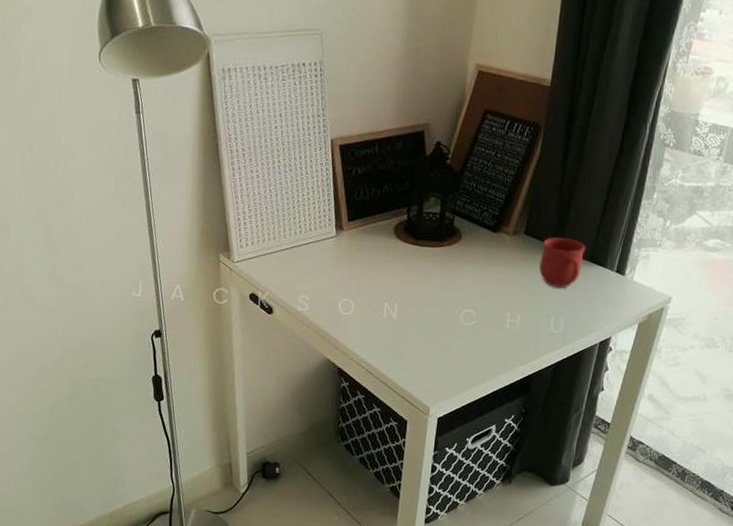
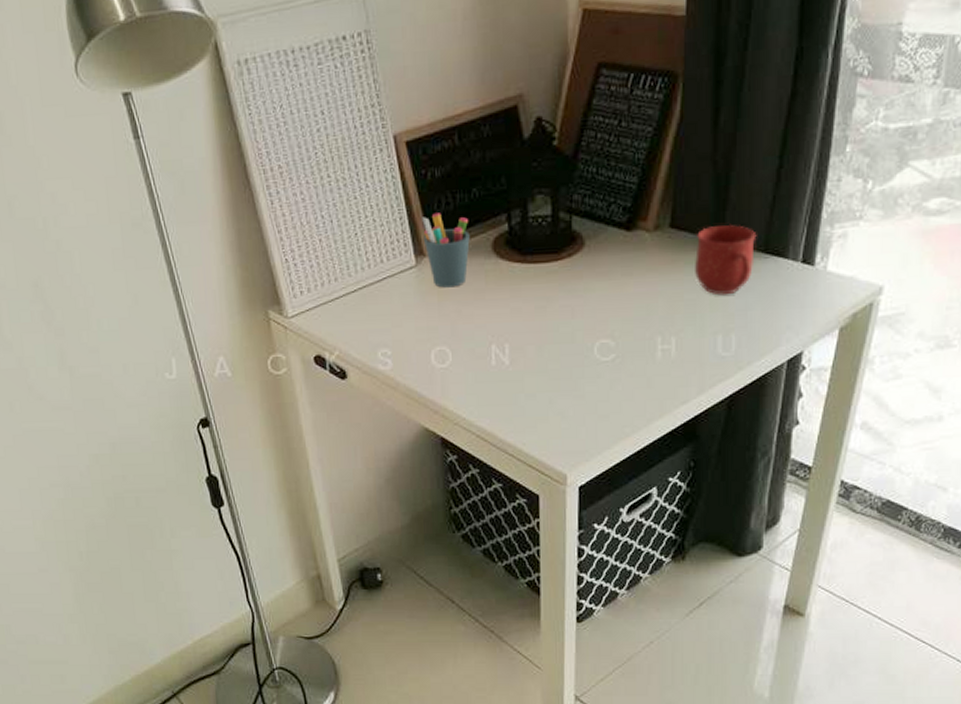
pen holder: none [343,200,378,256] -> present [422,213,470,288]

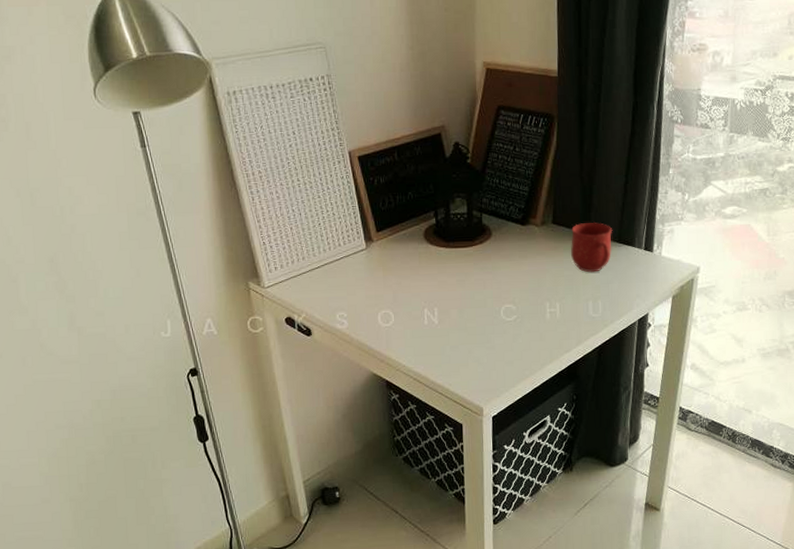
pen holder: present [422,213,470,288] -> none [371,209,407,266]

